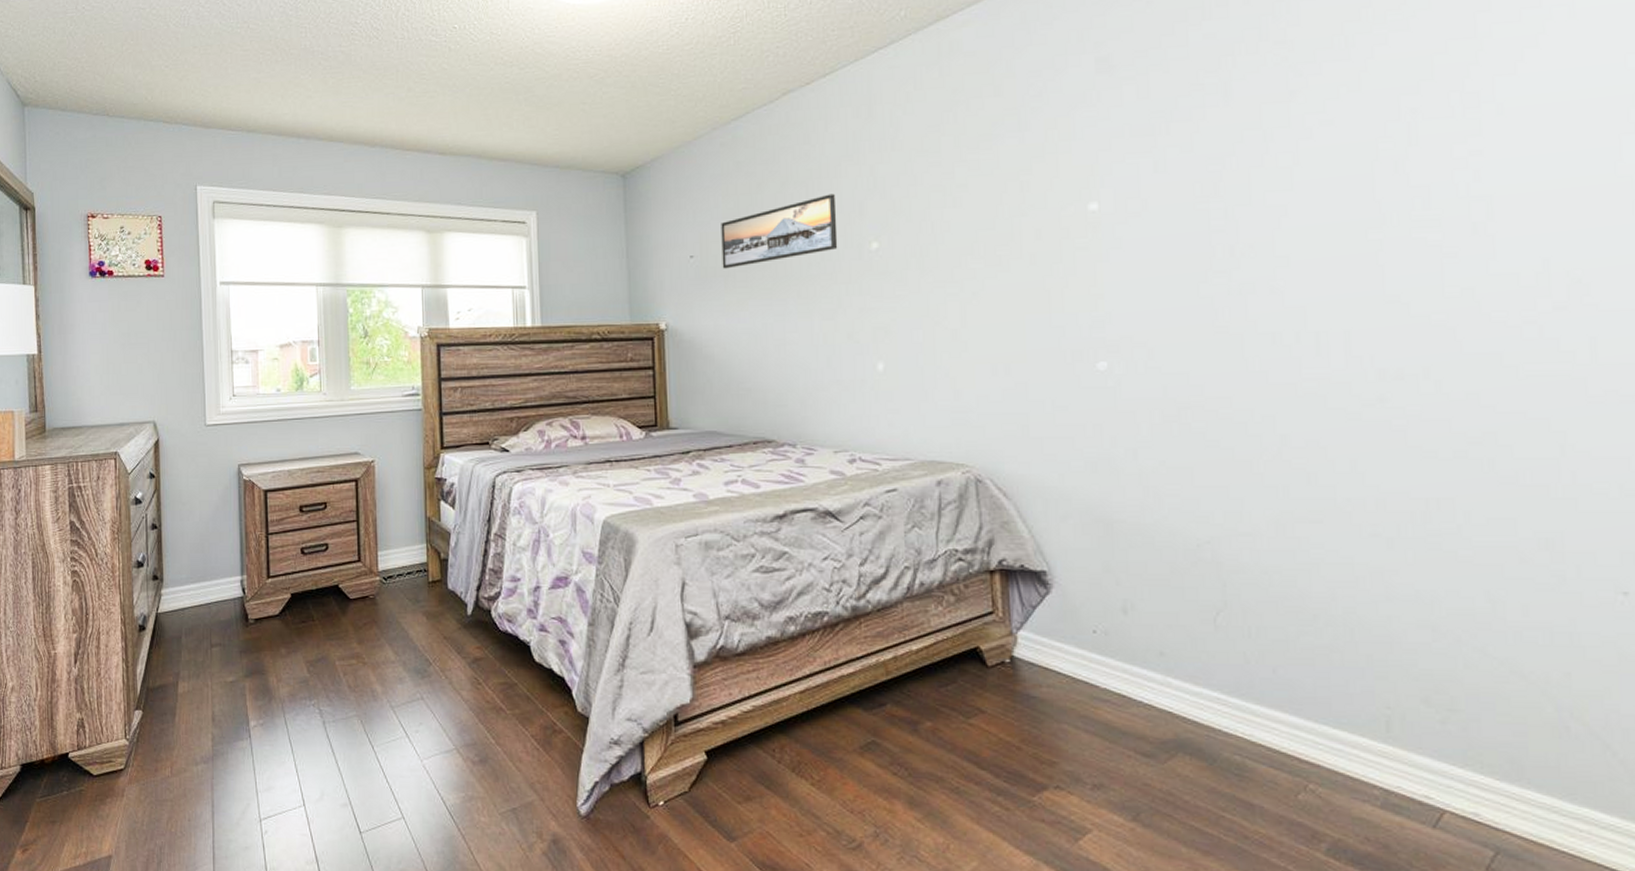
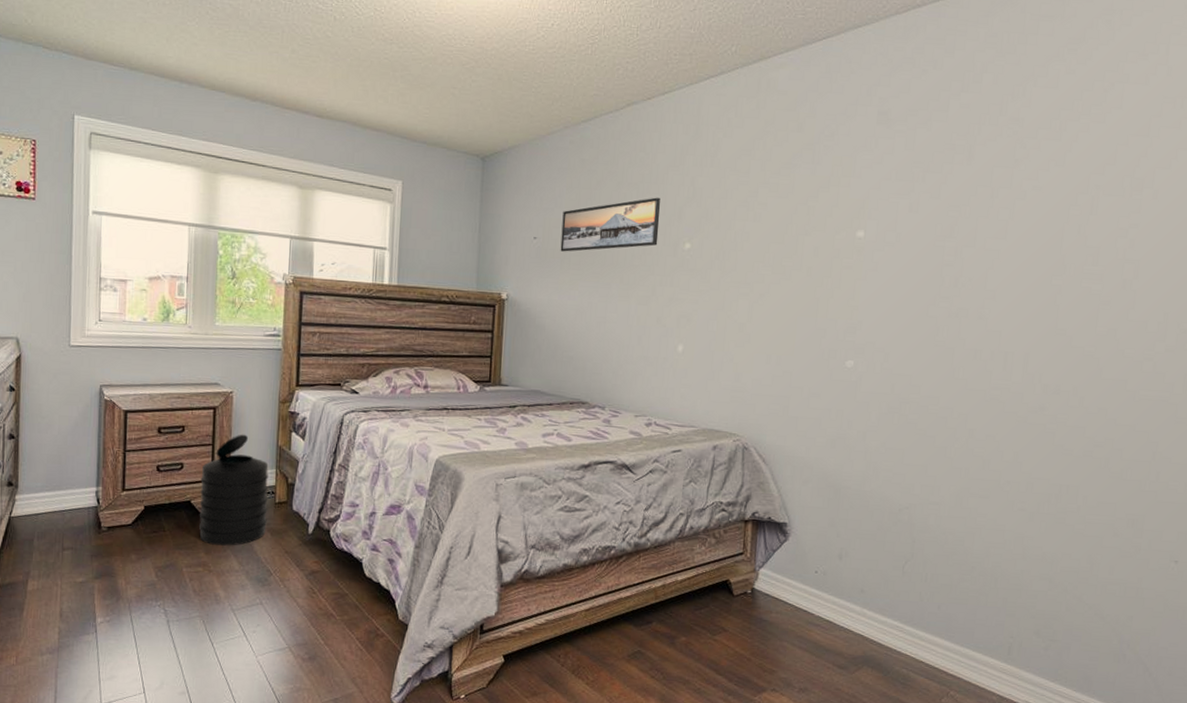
trash can: none [347,506,421,634] -> present [199,434,269,546]

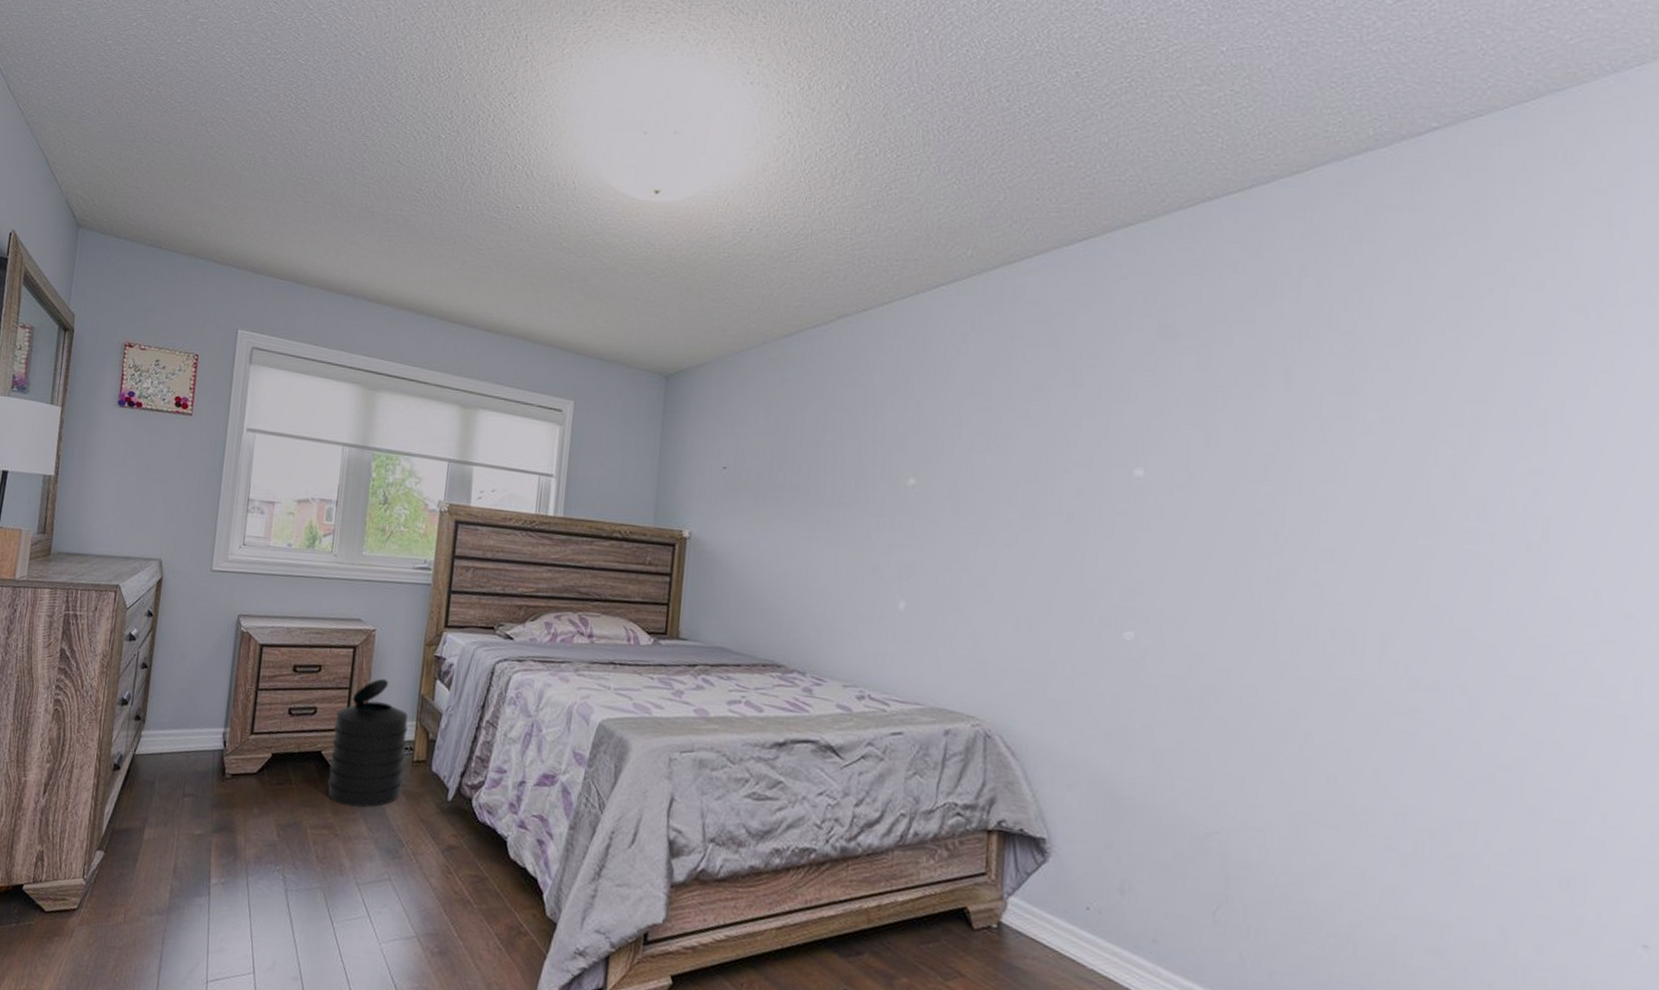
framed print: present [560,197,660,252] -> none [754,423,878,485]

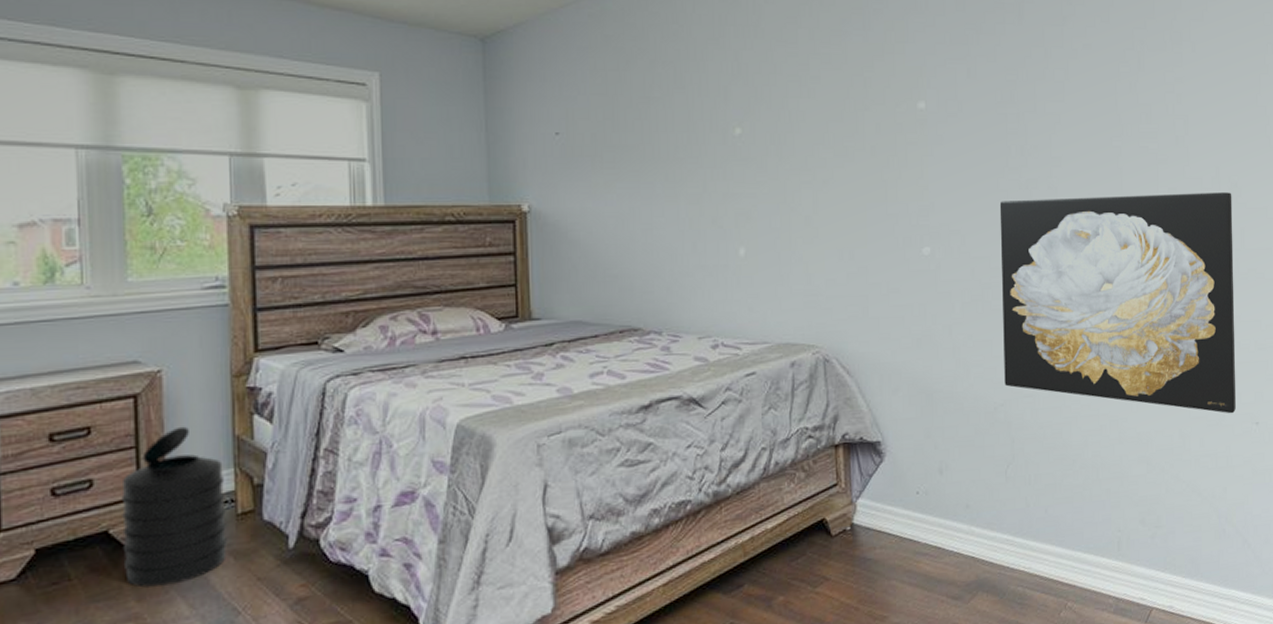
wall art: none [1222,592,1623,924] -> present [999,192,1236,414]

